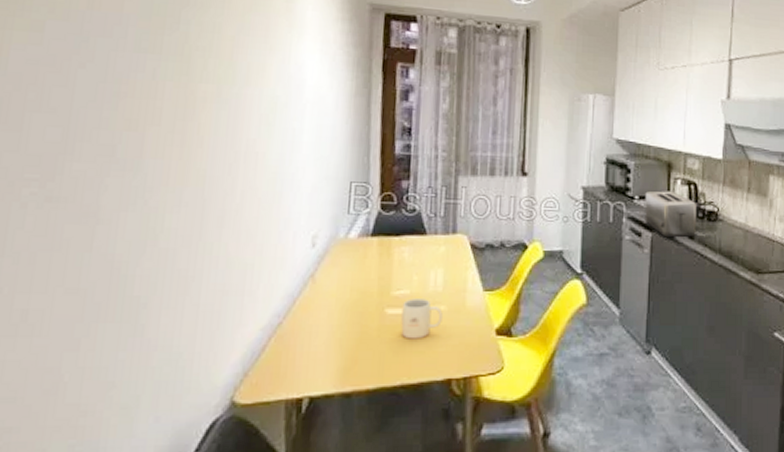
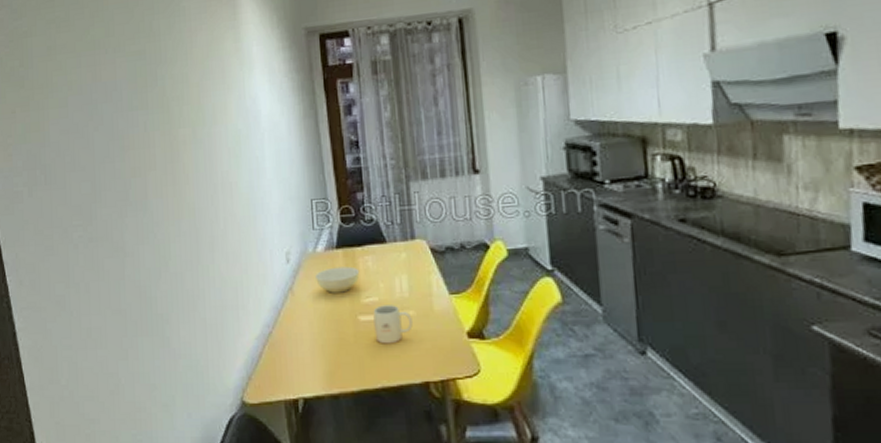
bowl: none [343,256,394,283] -> present [315,266,360,293]
toaster: present [645,190,696,238] -> none [617,169,688,223]

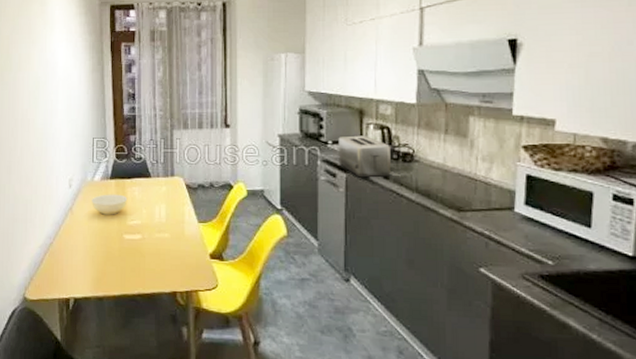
mug: present [373,305,413,344] -> none [136,227,167,259]
toaster: none [617,169,688,223] -> present [338,135,391,178]

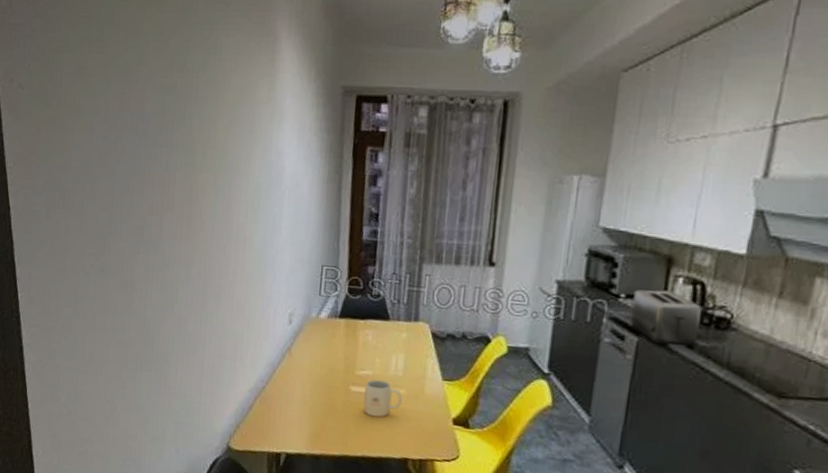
bowl: present [92,194,128,215] -> none [314,335,359,362]
mug: none [136,227,167,259] -> present [363,379,402,418]

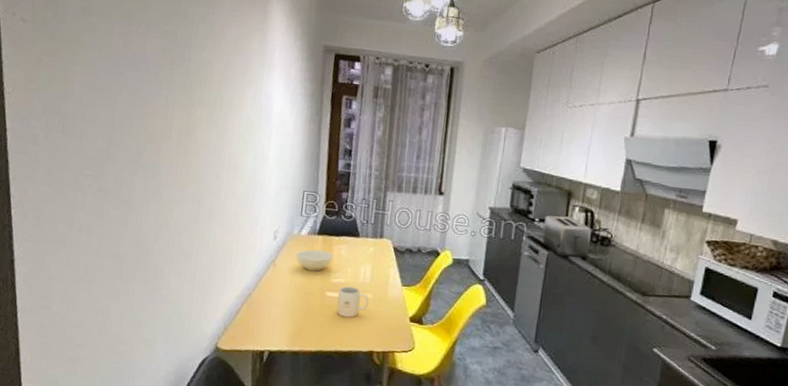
bowl: none [314,335,359,362] -> present [296,249,334,271]

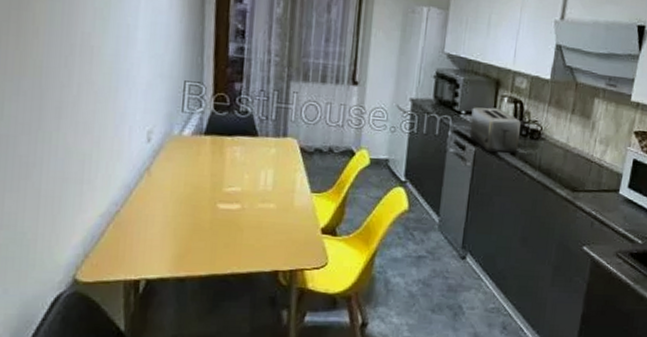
bowl: present [296,249,334,271] -> none [177,153,226,180]
mug: present [336,286,369,318] -> none [232,195,272,233]

